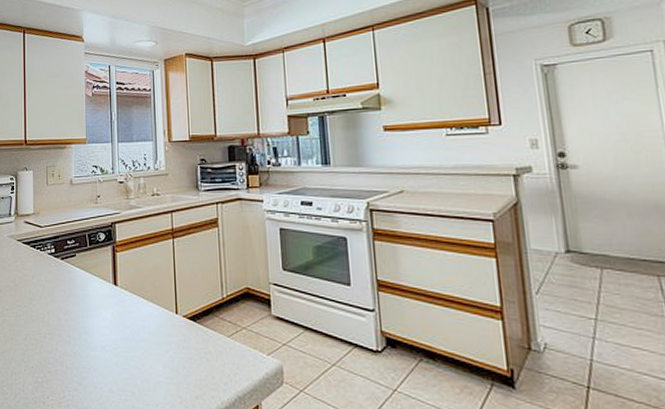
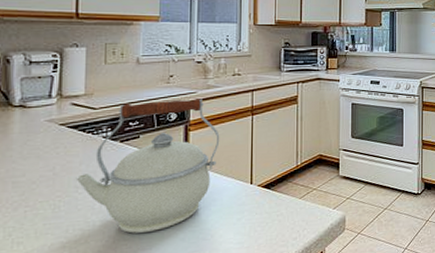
kettle: none [30,219,144,351] -> present [75,99,220,234]

